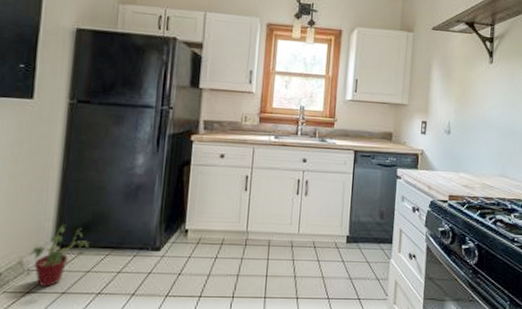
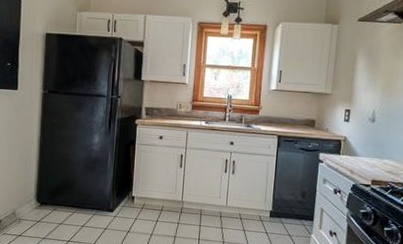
potted plant: present [30,224,90,286] -> none [20,186,61,233]

